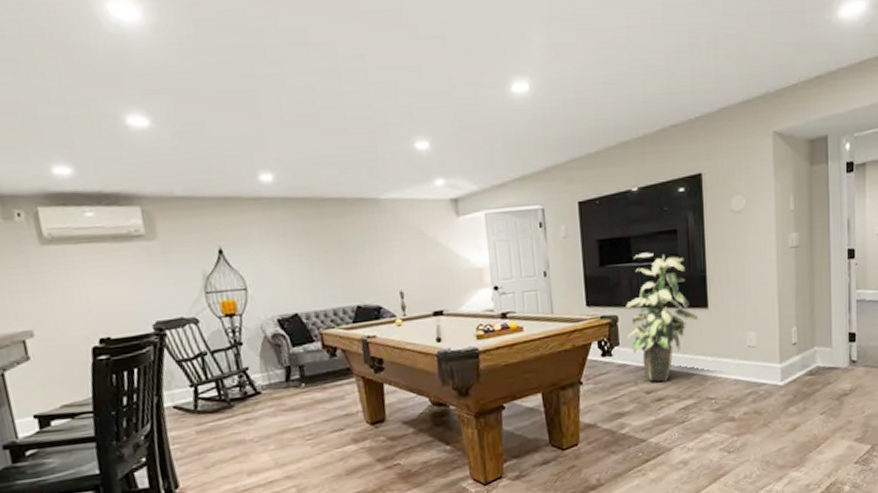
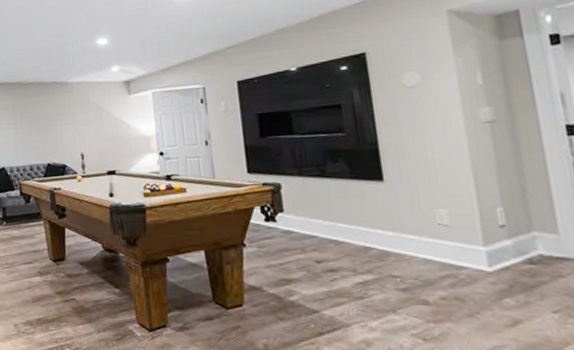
indoor plant: present [626,252,699,382] -> none [289,125,373,253]

